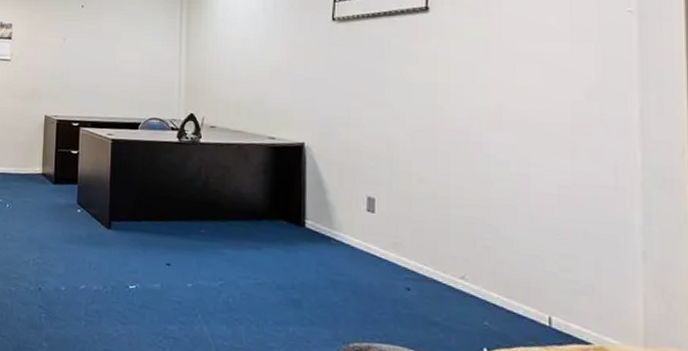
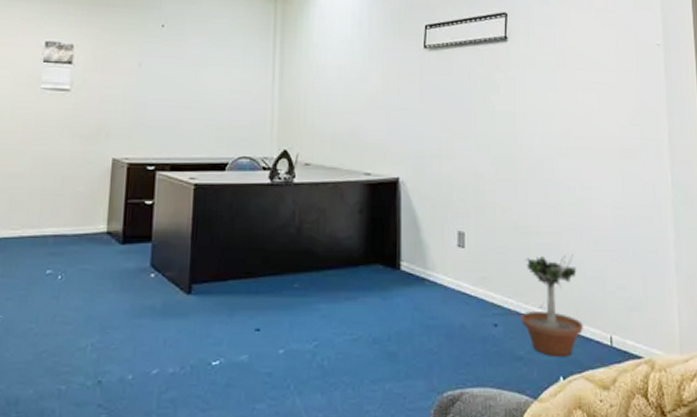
potted tree: none [437,228,516,330] -> present [520,254,584,357]

